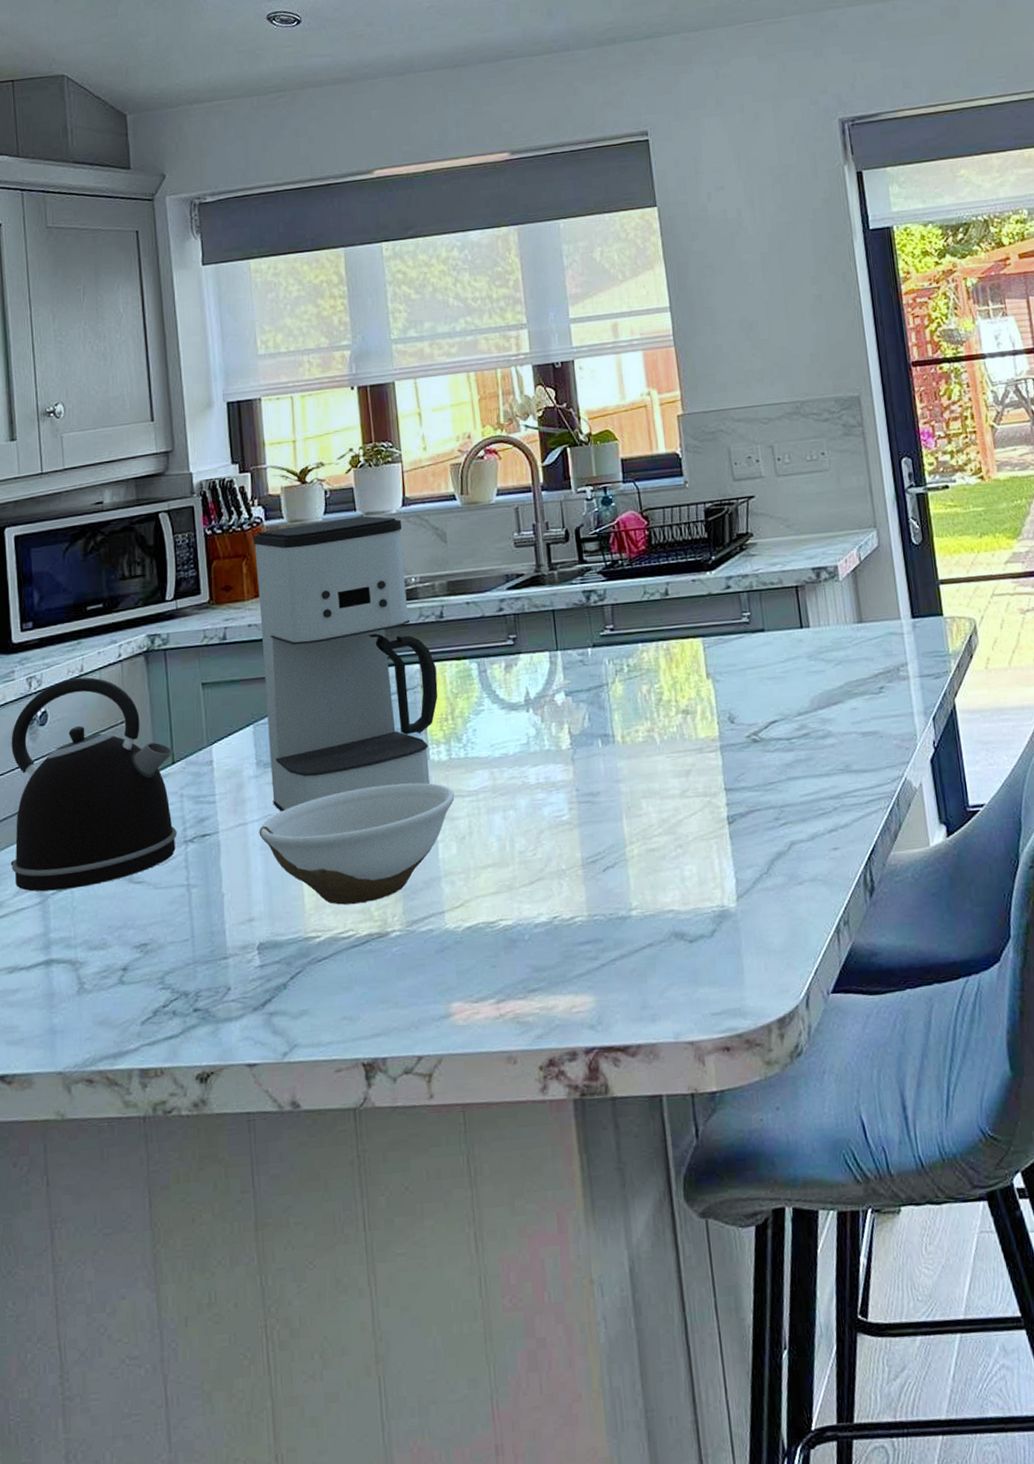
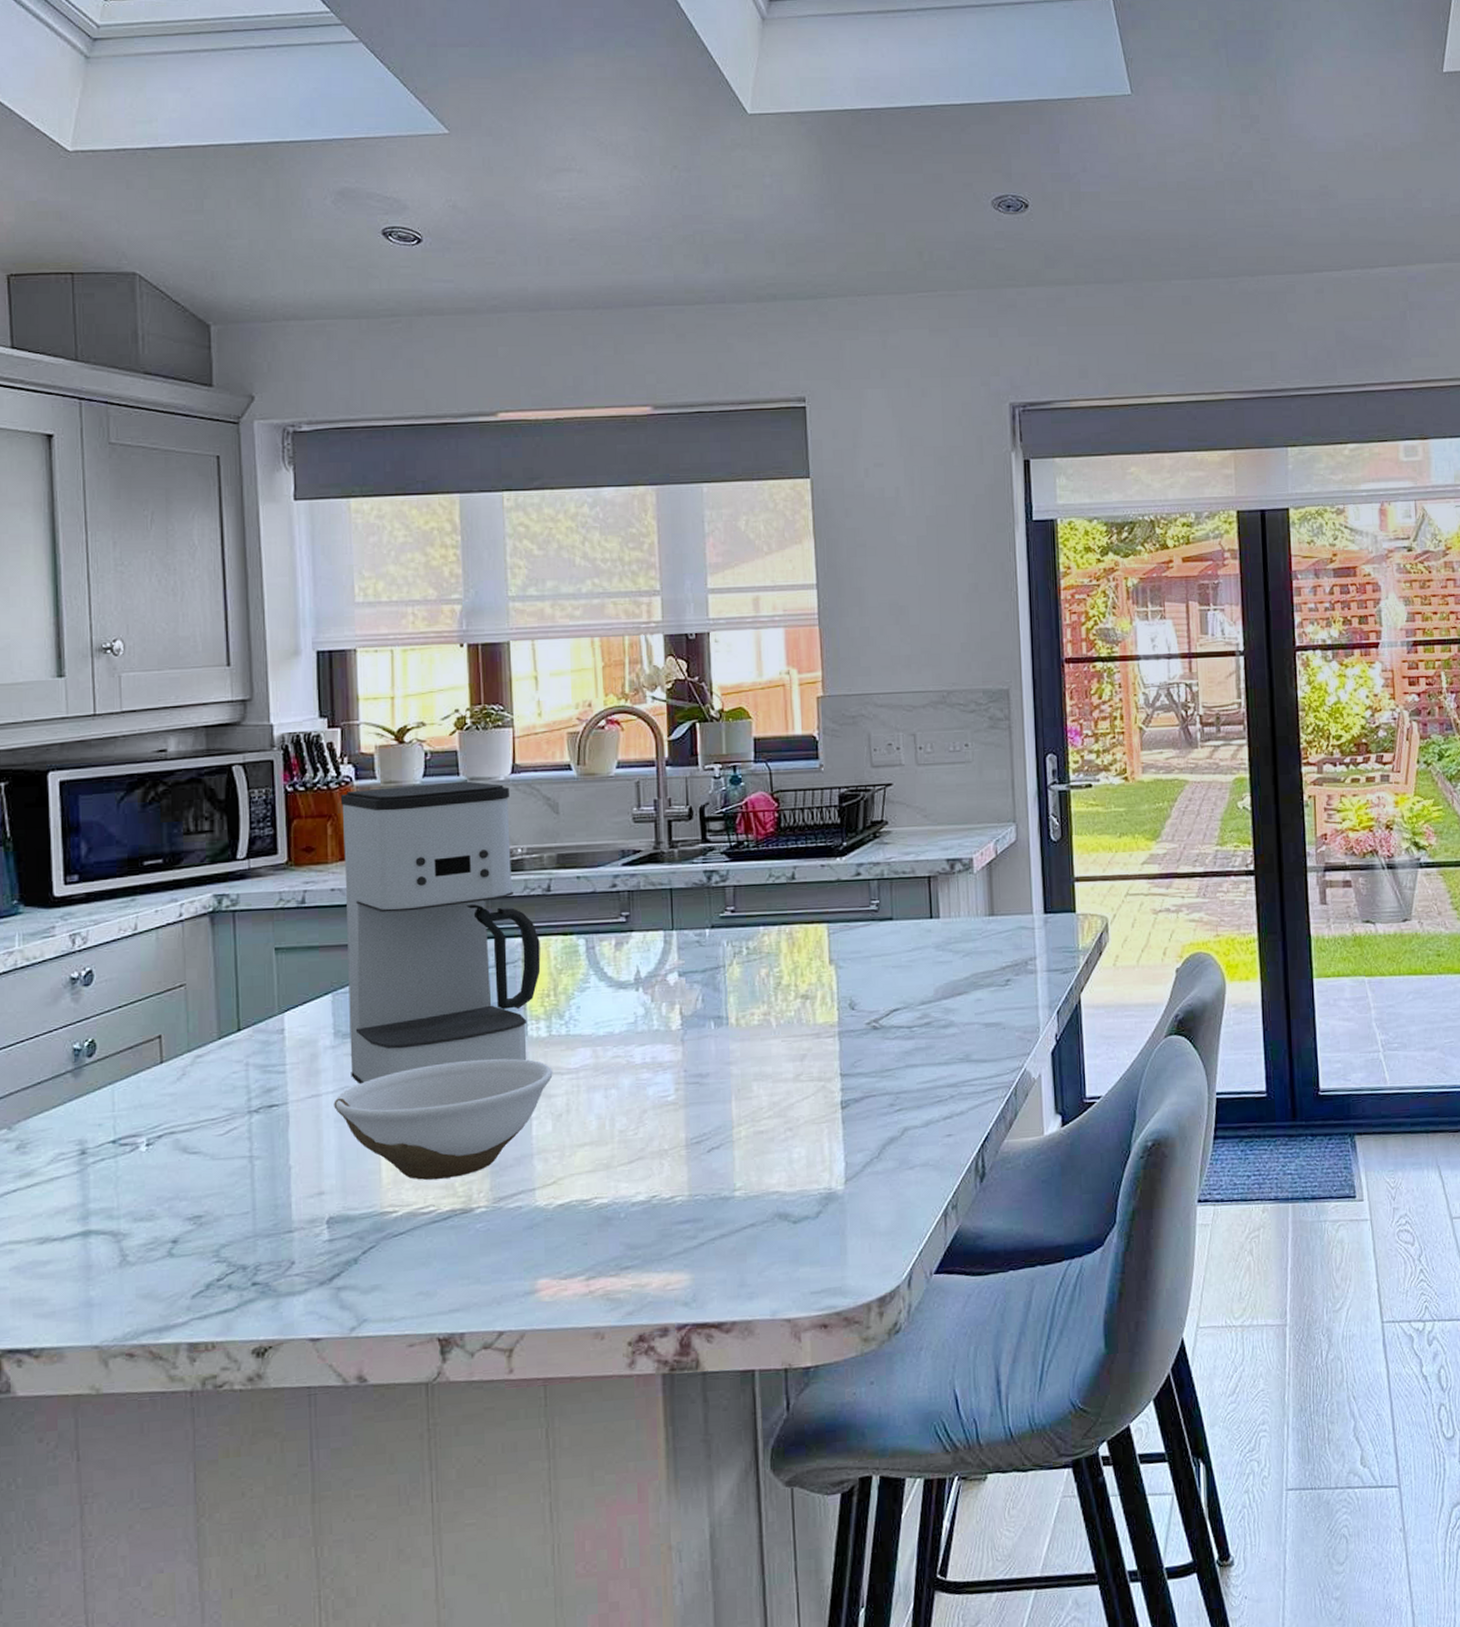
kettle: present [10,677,177,892] -> none [44,936,240,1160]

